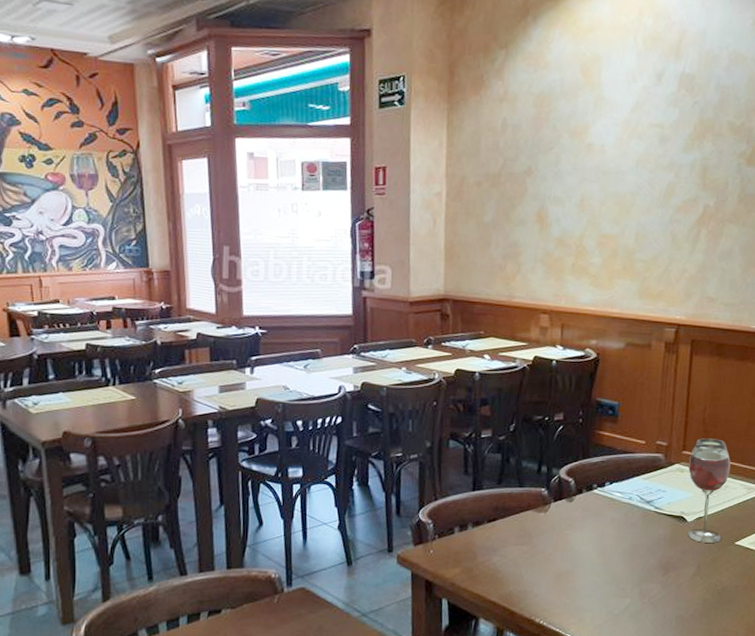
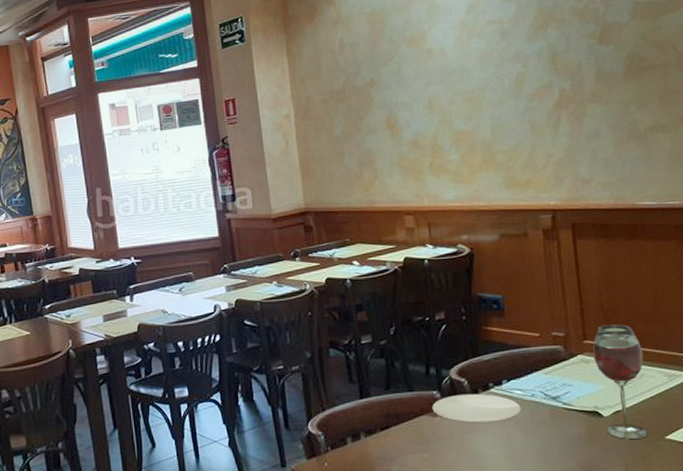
plate: none [538,492,618,522] -> present [432,393,521,424]

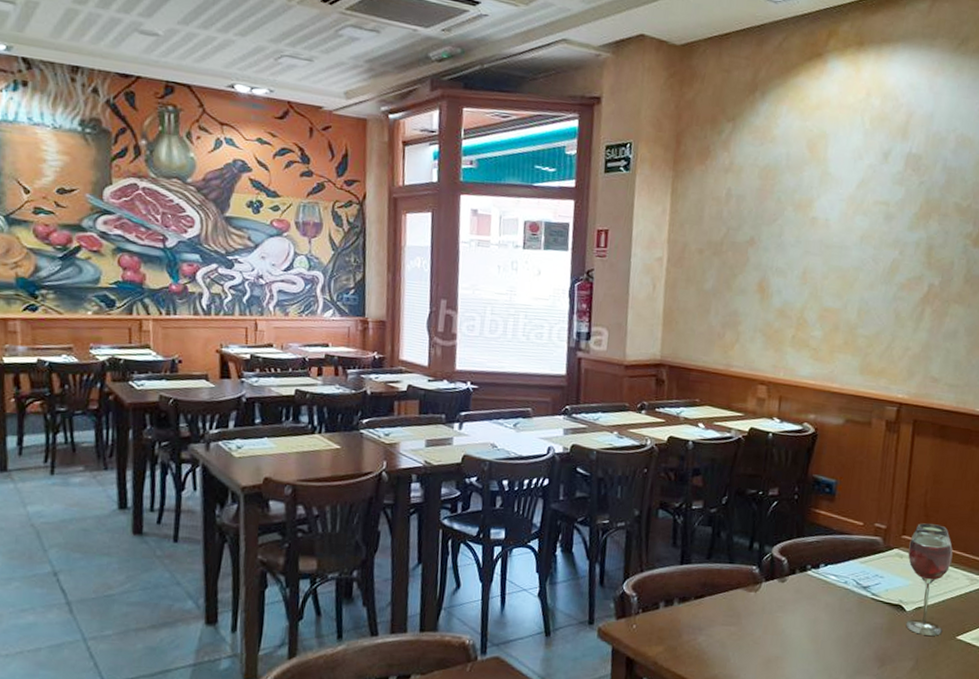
plate: present [432,393,521,424] -> none [748,572,833,605]

